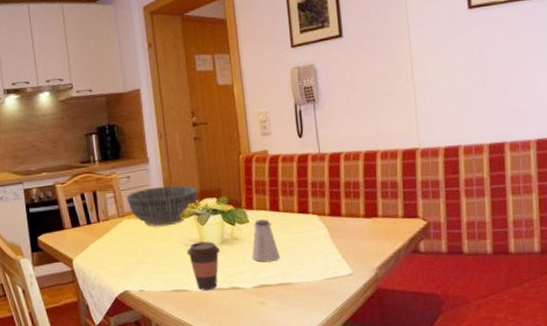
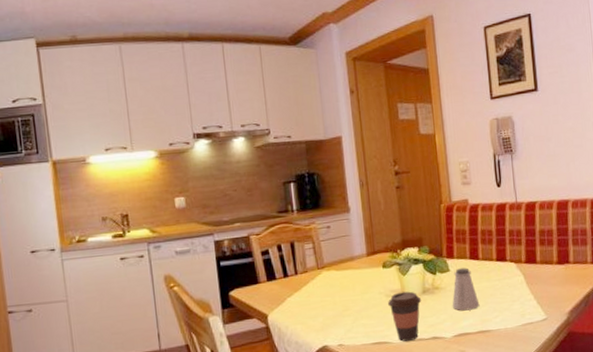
bowl: present [126,185,198,227] -> none [326,235,399,279]

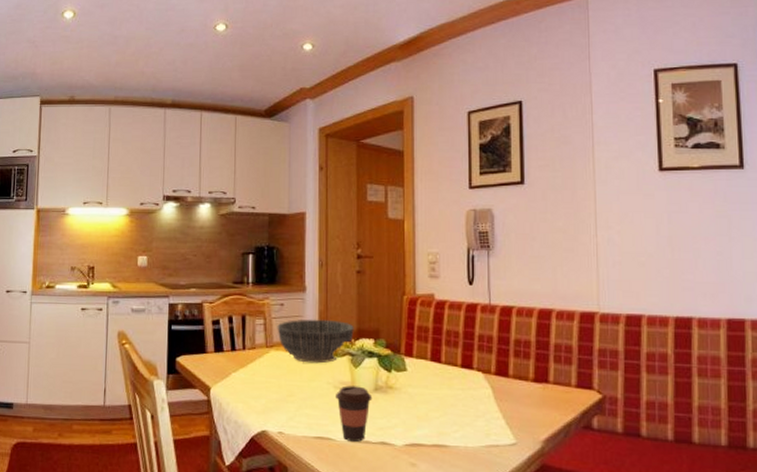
bowl: none [326,235,399,279] -> present [277,319,354,364]
saltshaker: present [452,267,480,311] -> none [406,369,438,419]

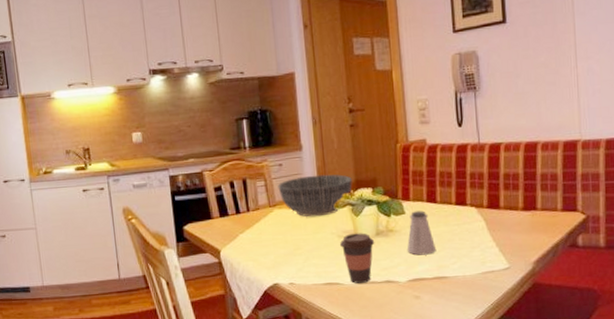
saltshaker: none [406,369,438,419] -> present [407,211,437,256]

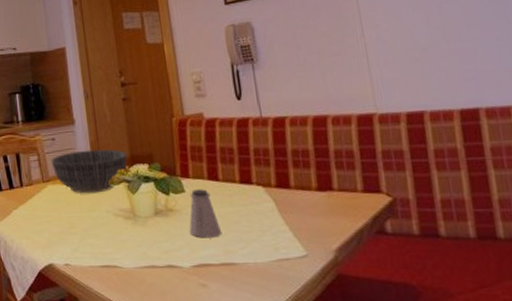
coffee cup: present [340,233,375,284] -> none [117,211,154,267]

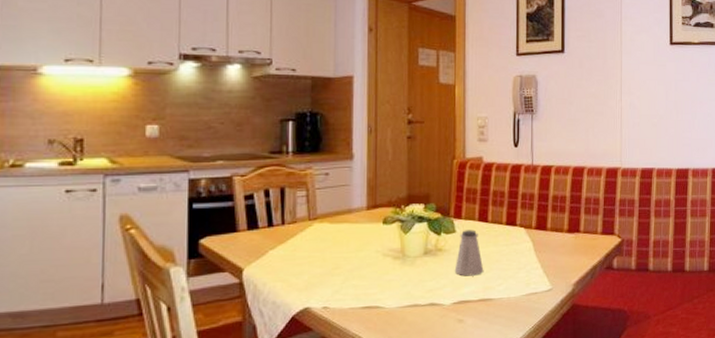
bowl: present [51,149,127,194] -> none [321,187,404,233]

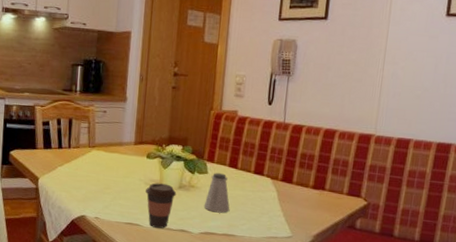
coffee cup: none [385,251,422,307] -> present [146,183,177,229]

